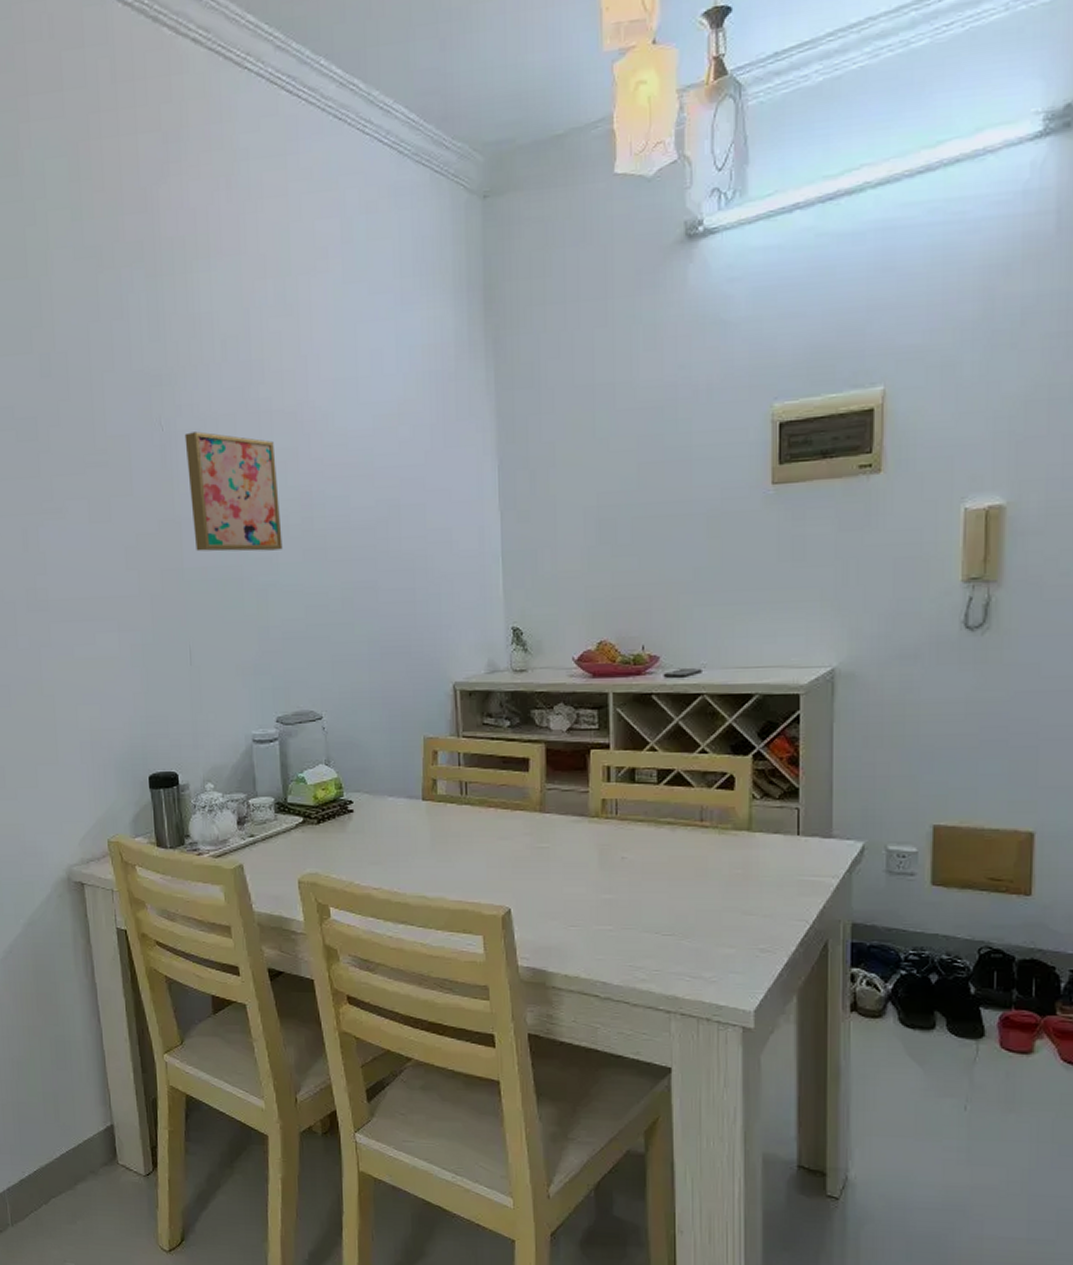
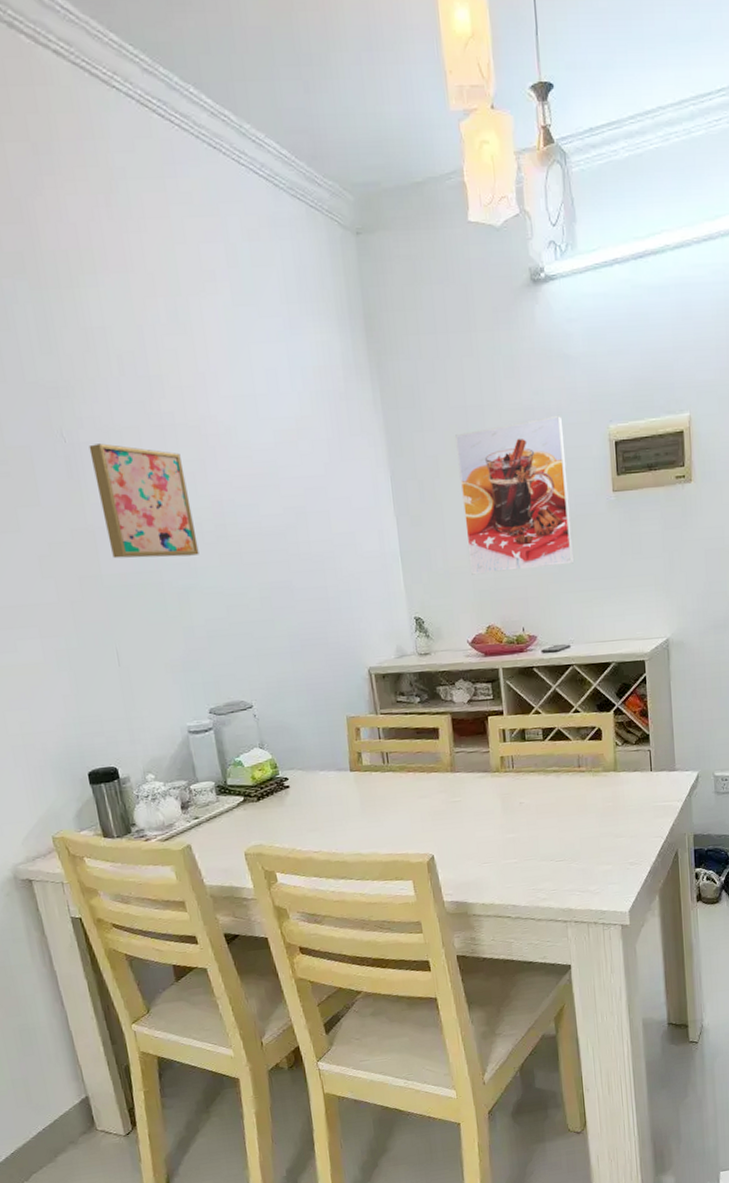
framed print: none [578,393,716,581] -> present [455,416,575,575]

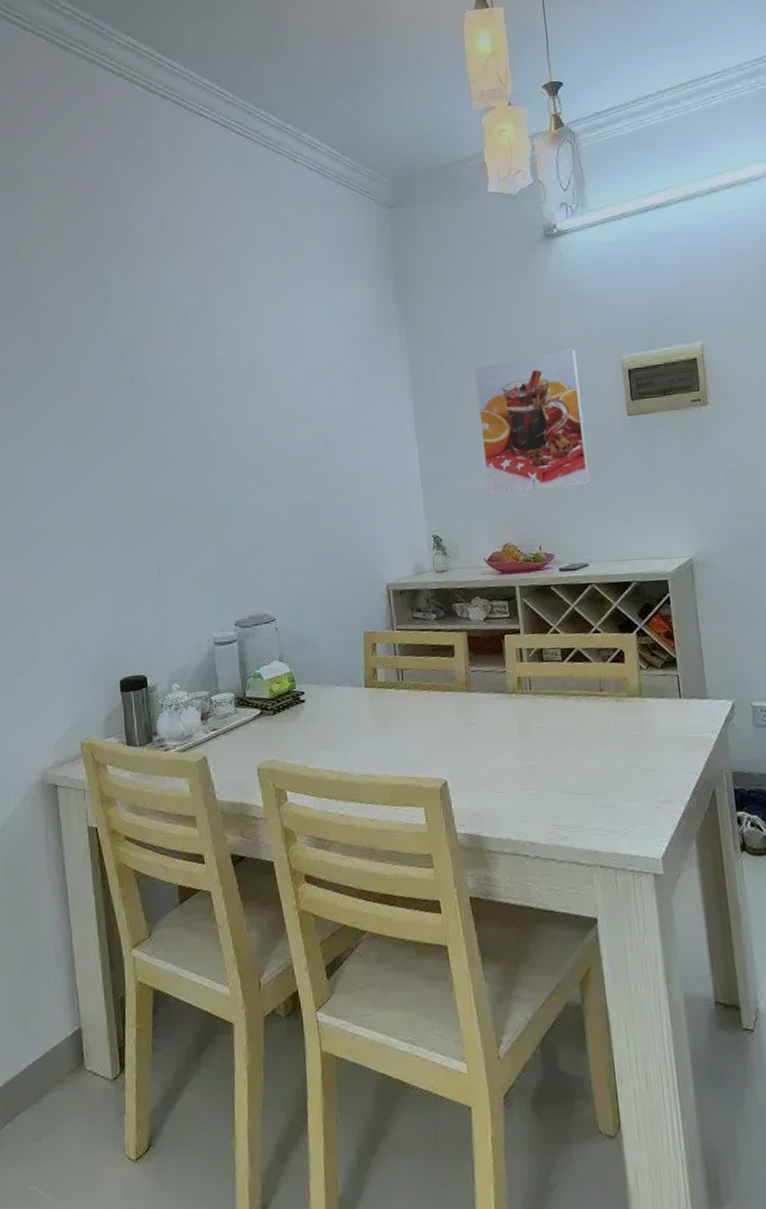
wall art: present [89,443,199,559] -> none [153,385,238,482]

